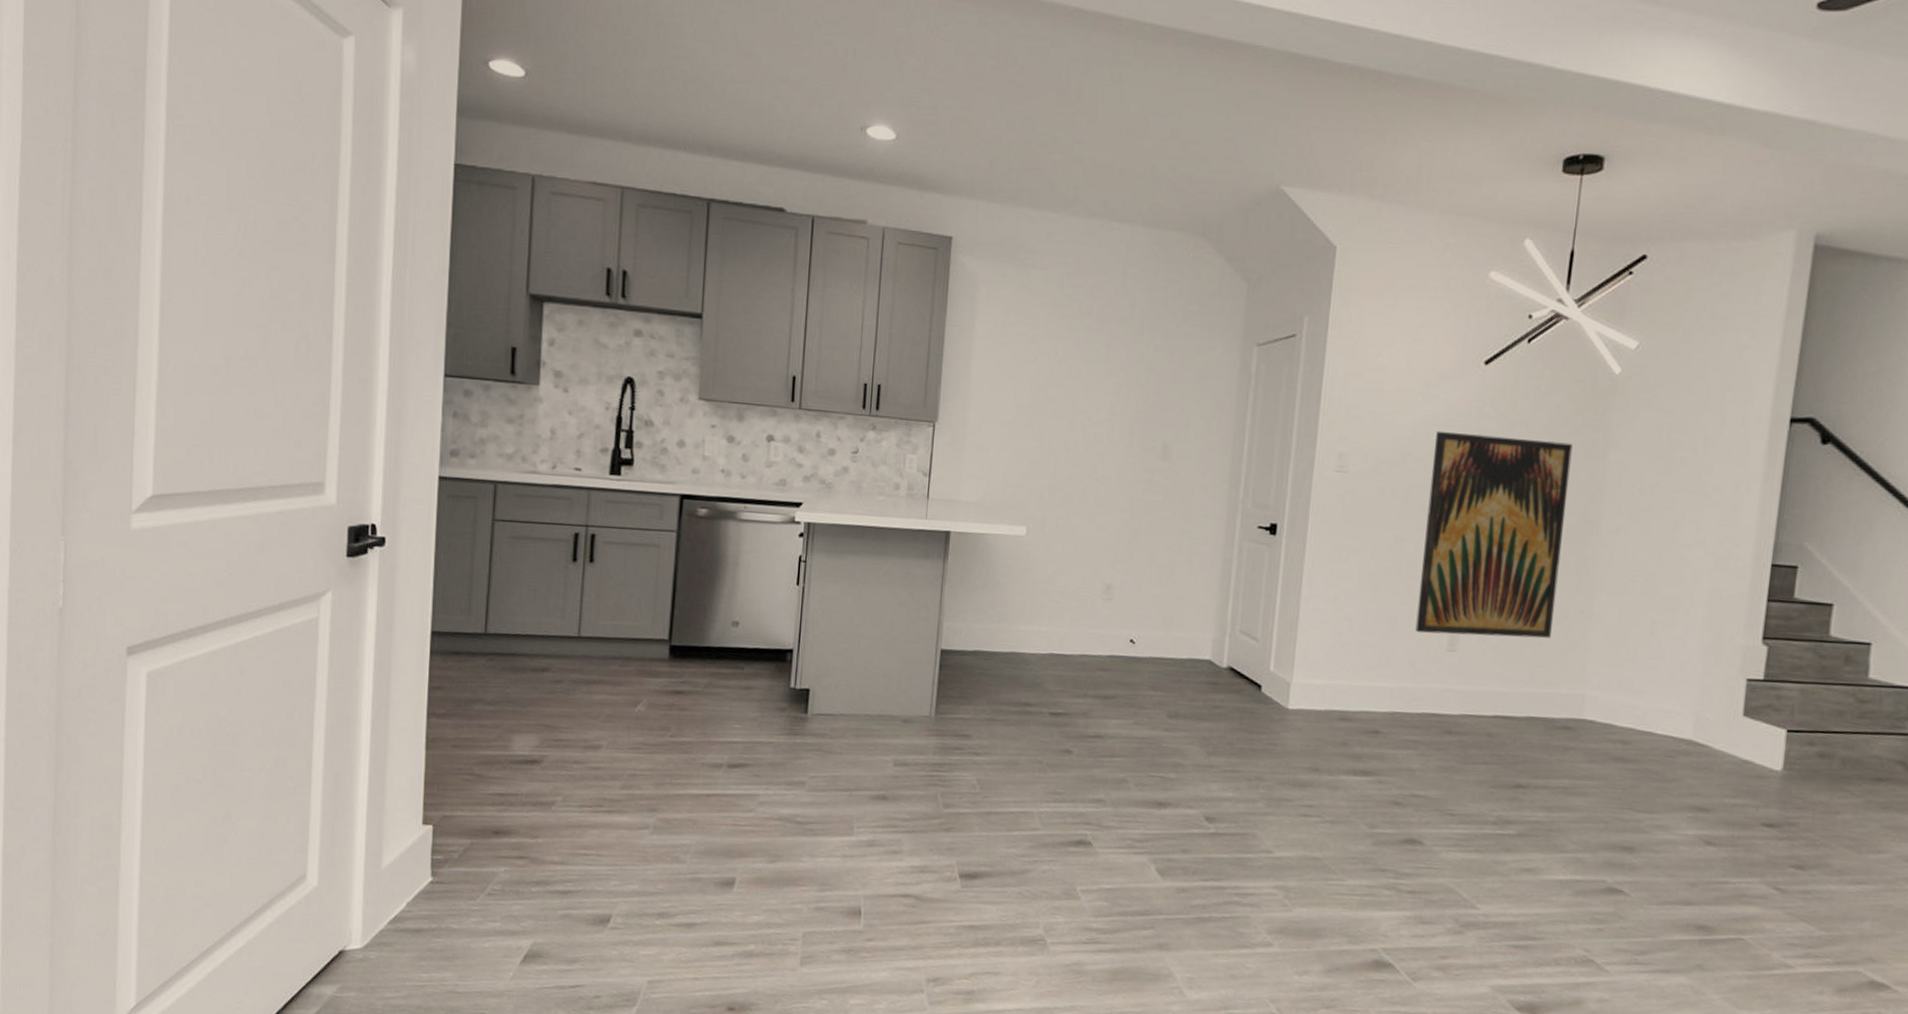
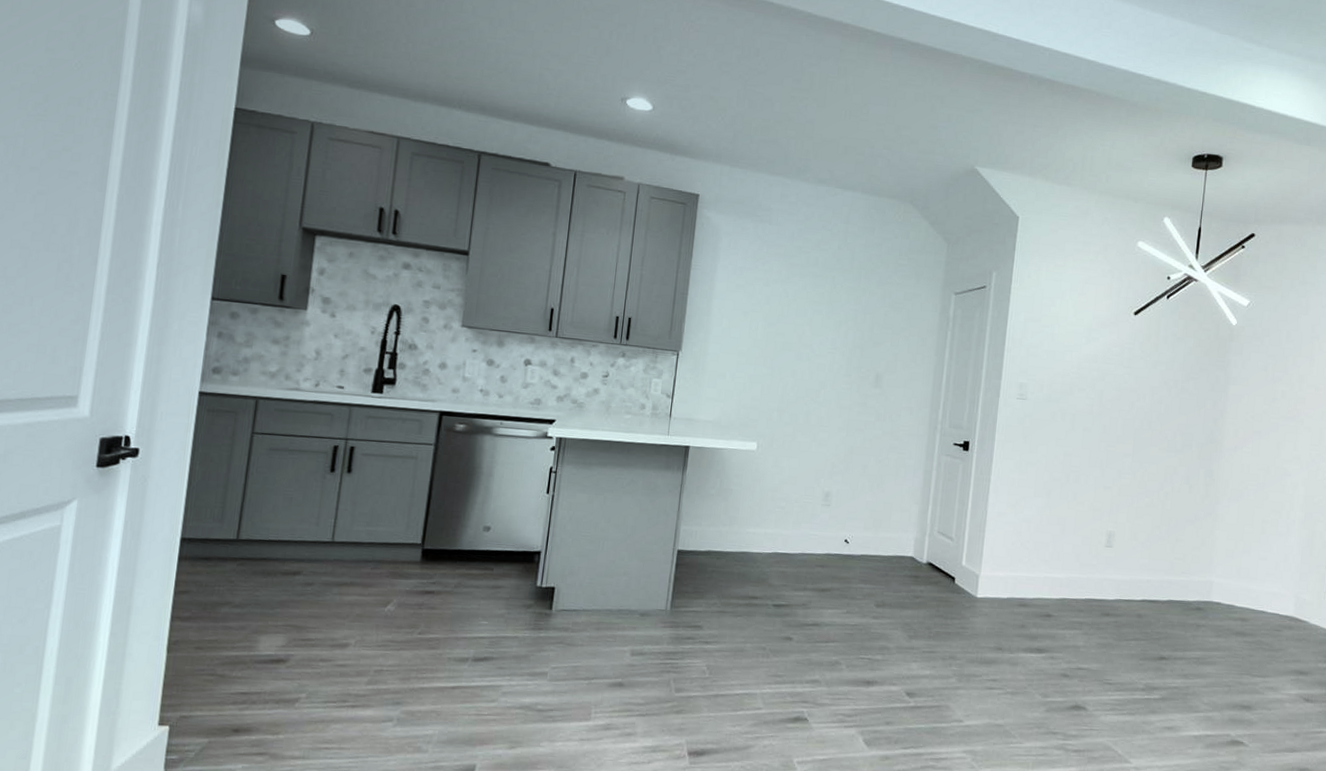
wall art: present [1415,430,1573,638] -> none [1080,367,1202,536]

